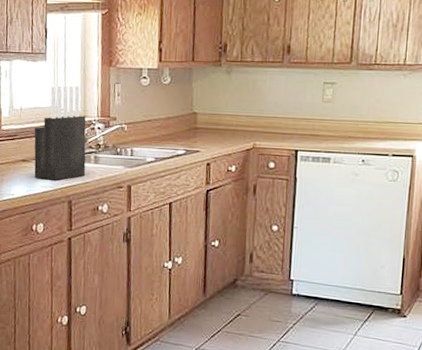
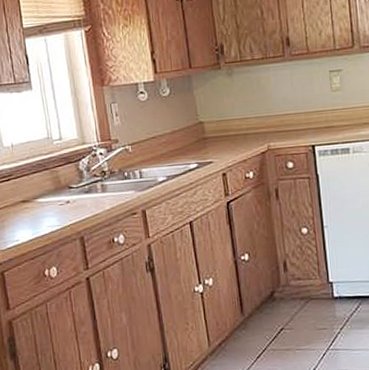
knife block: present [34,85,86,181] -> none [30,111,95,219]

